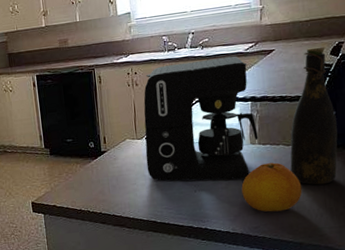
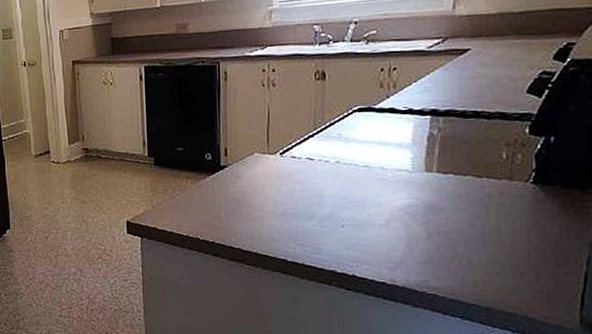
coffee maker: present [143,55,258,181] -> none [279,54,437,217]
fruit: present [241,162,302,212] -> none [408,198,496,263]
bottle: present [290,46,338,185] -> none [481,47,555,233]

